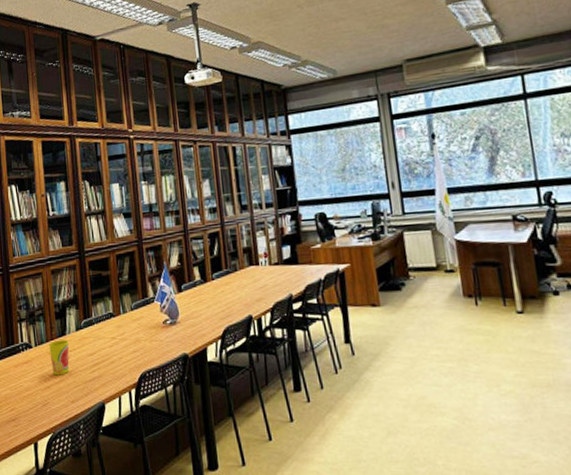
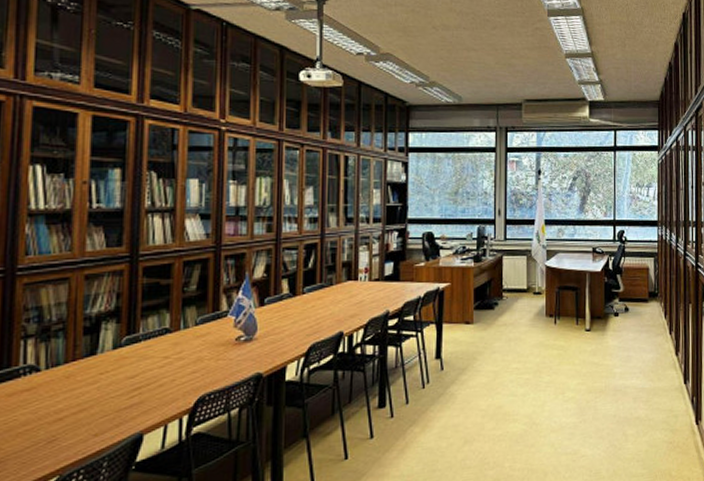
cup: present [49,340,70,376] -> none [68,360,100,405]

